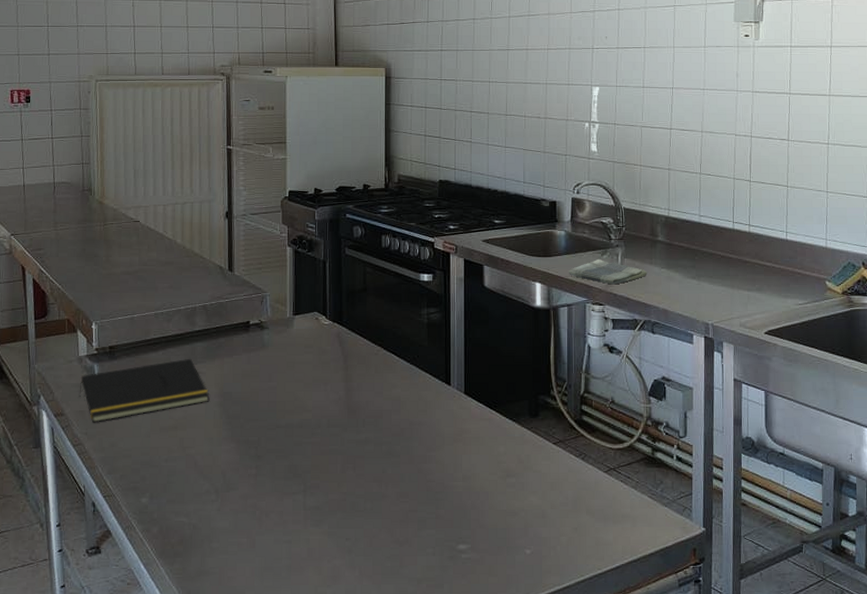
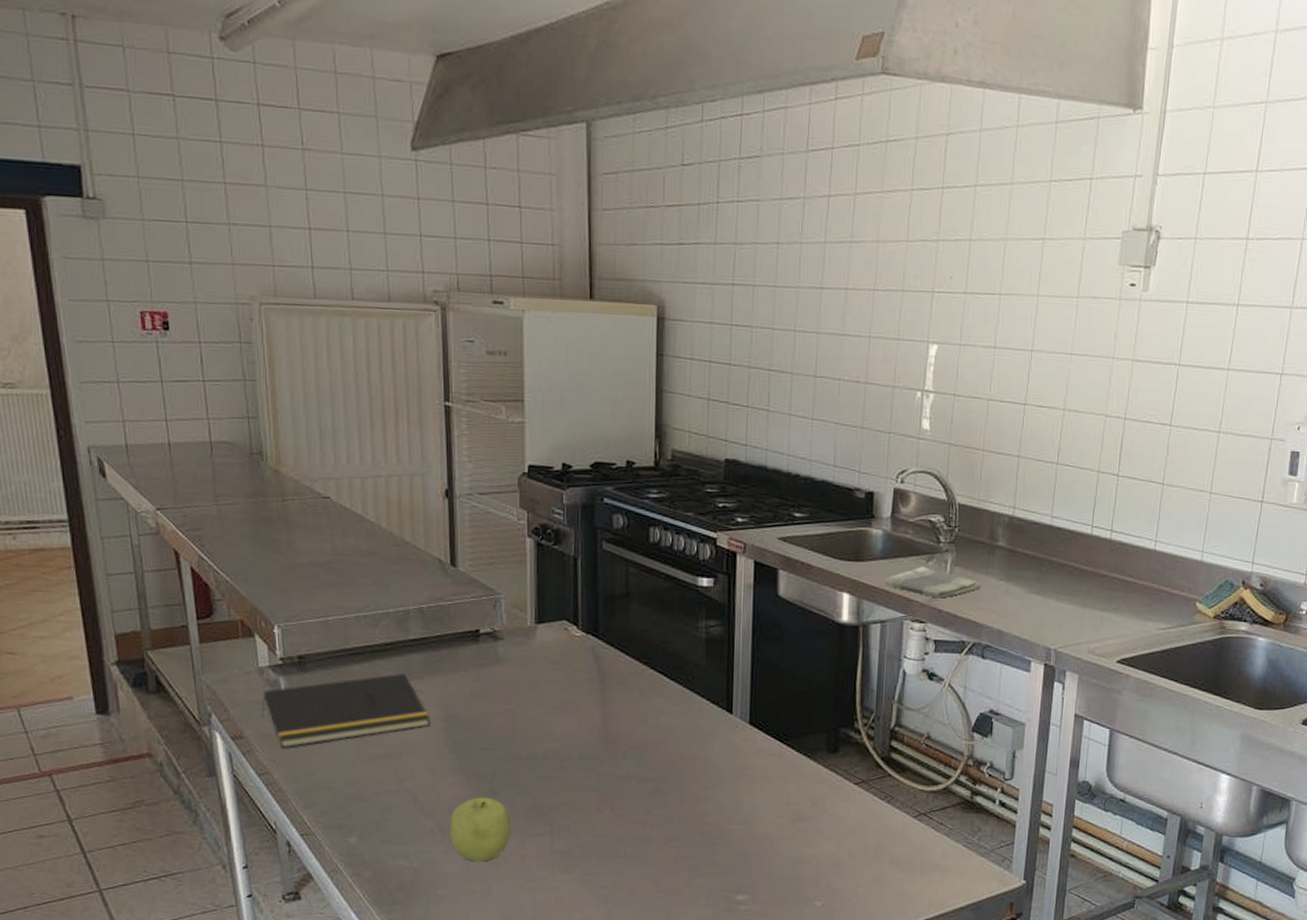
fruit: none [222,461,273,518] -> present [449,797,512,862]

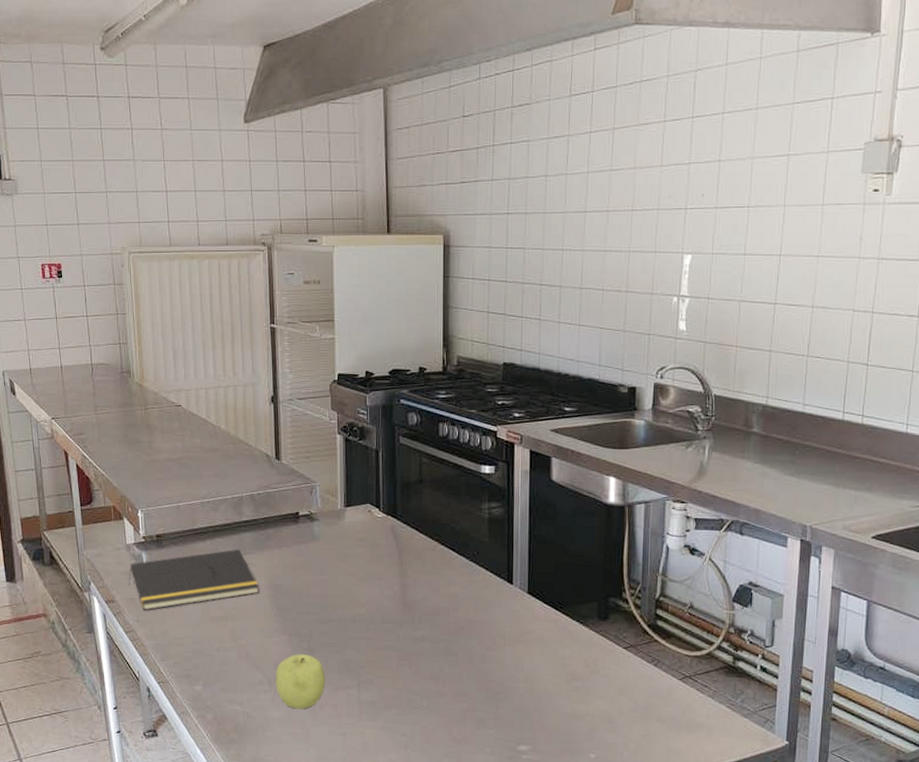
dish towel: present [885,566,982,599] -> none [648,451,738,481]

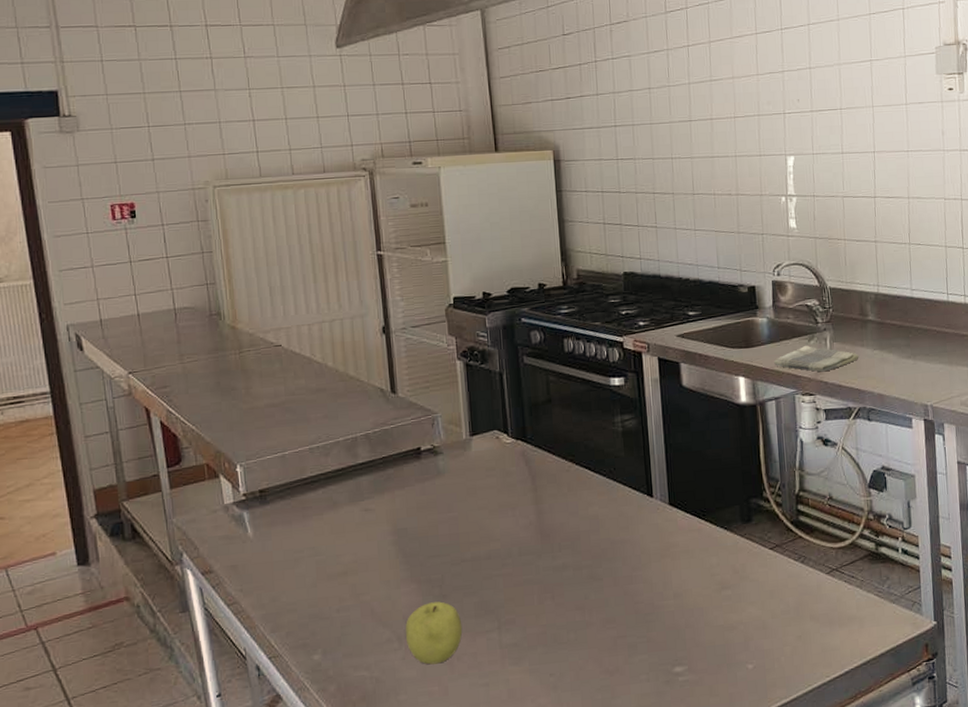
notepad: present [128,549,260,611] -> none [228,494,382,578]
dish towel: none [648,451,738,481] -> present [774,345,859,372]

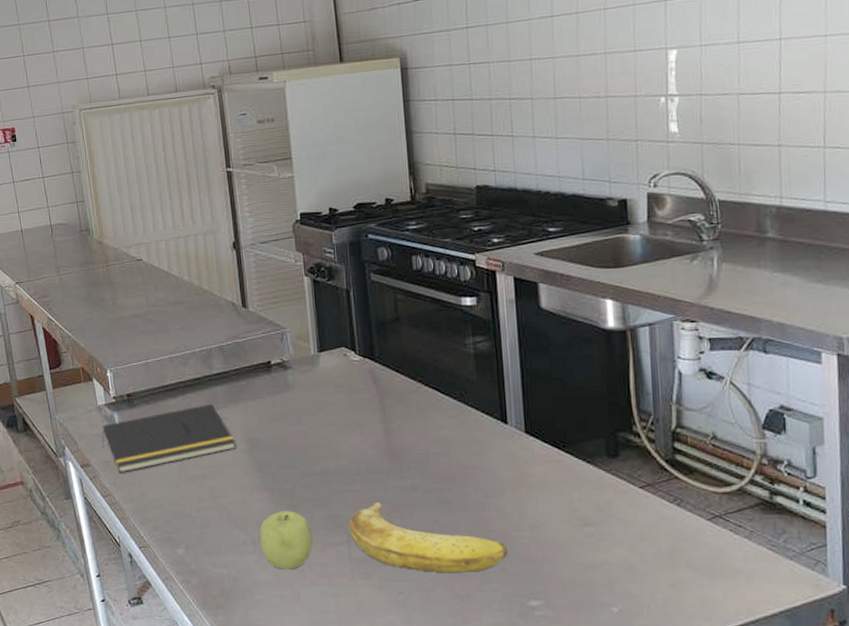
notepad: none [228,494,382,578] -> present [102,403,237,473]
banana: none [499,584,654,650] -> present [348,502,508,572]
dish towel: present [774,345,859,372] -> none [648,265,754,297]

